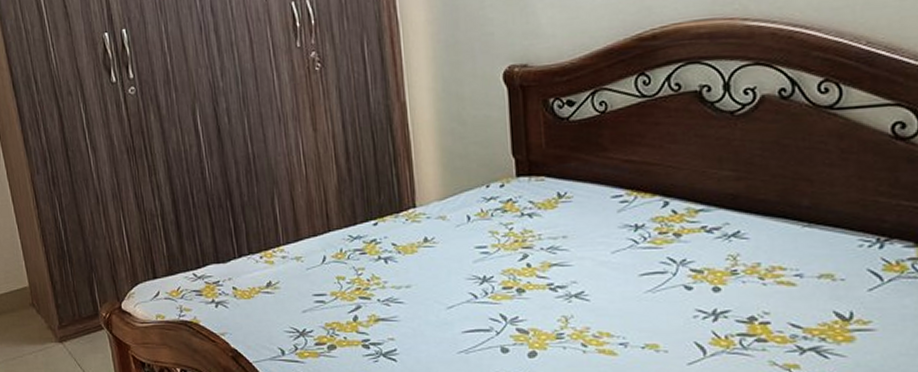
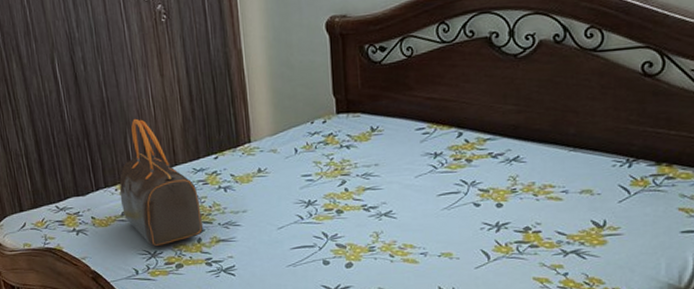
handbag: none [265,177,361,323] -> present [119,118,204,246]

